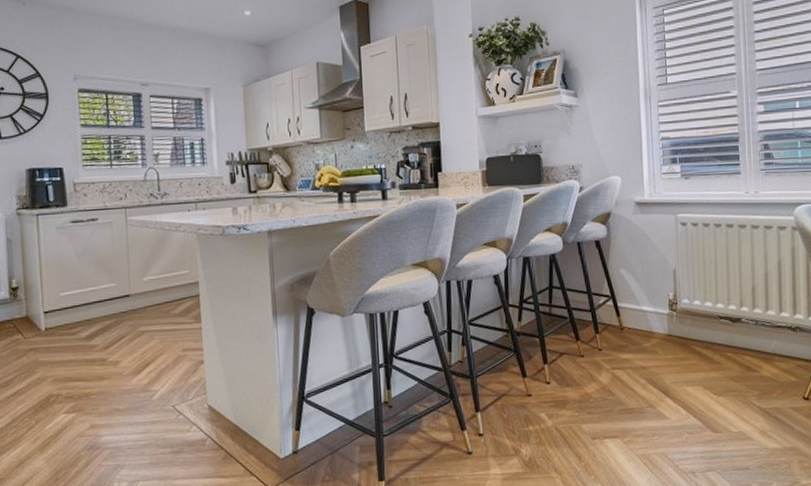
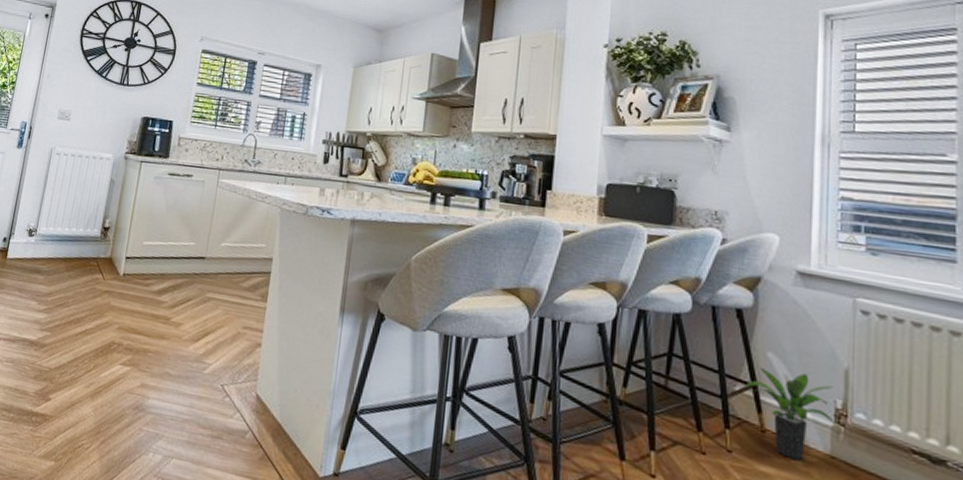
potted plant: none [606,279,670,345] -> present [744,367,836,461]

